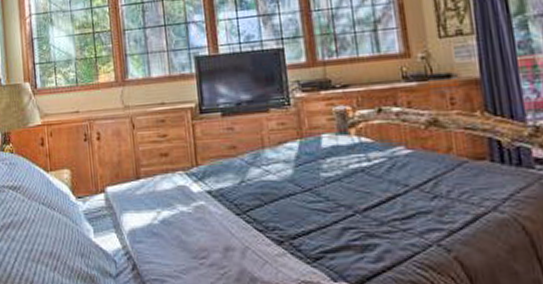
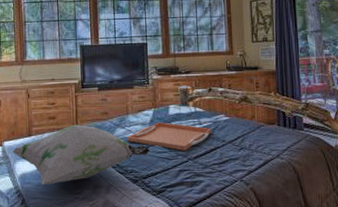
decorative pillow: none [117,163,298,246] -> present [12,124,150,185]
serving tray: none [265,158,387,199] -> present [127,122,212,151]

